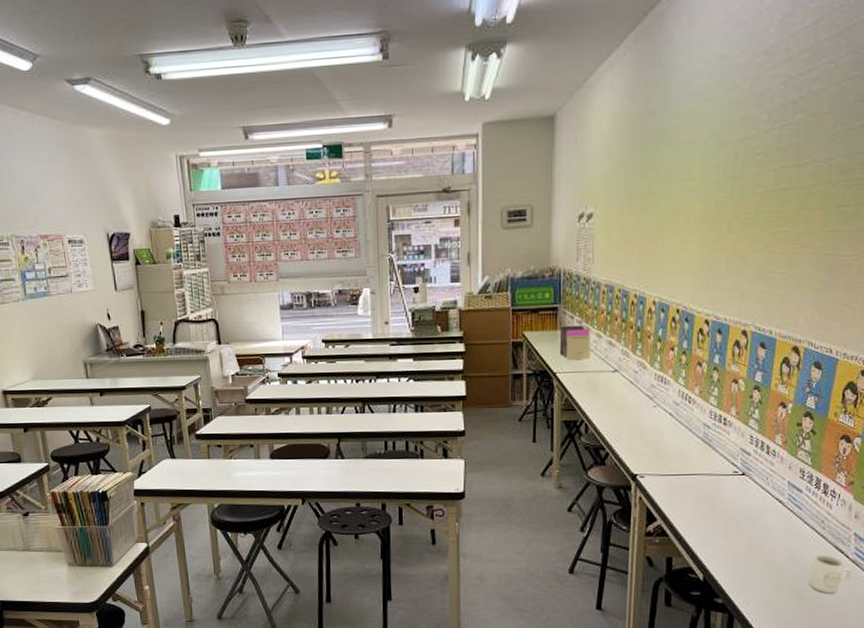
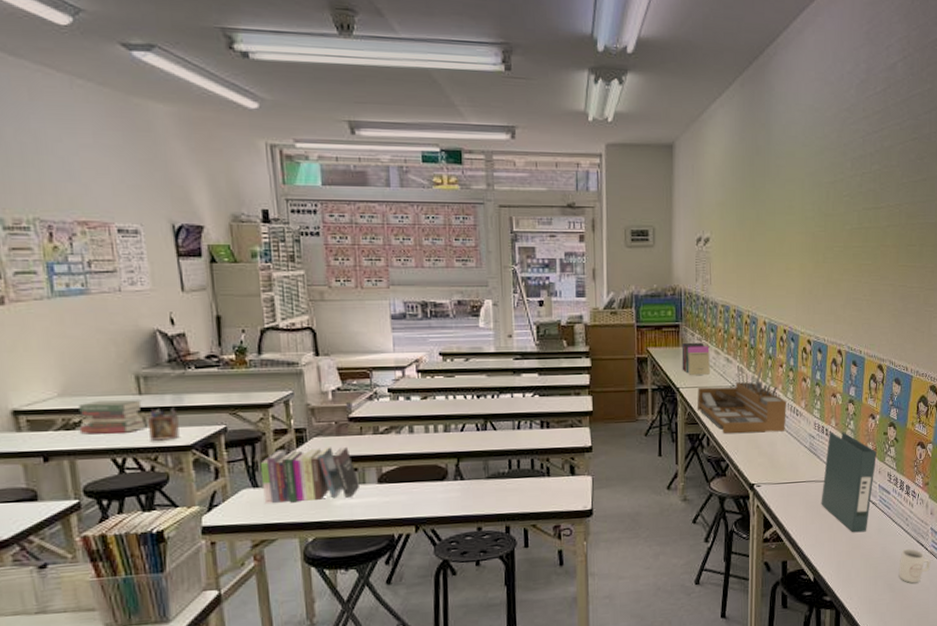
books: none [46,382,92,411] -> present [78,399,146,435]
desk organizer: none [94,388,116,417] -> present [148,406,180,441]
books: none [176,425,255,473] -> present [260,446,359,505]
desk organizer: none [574,344,677,421] -> present [696,361,787,433]
binder: none [715,421,787,533] -> present [821,431,877,533]

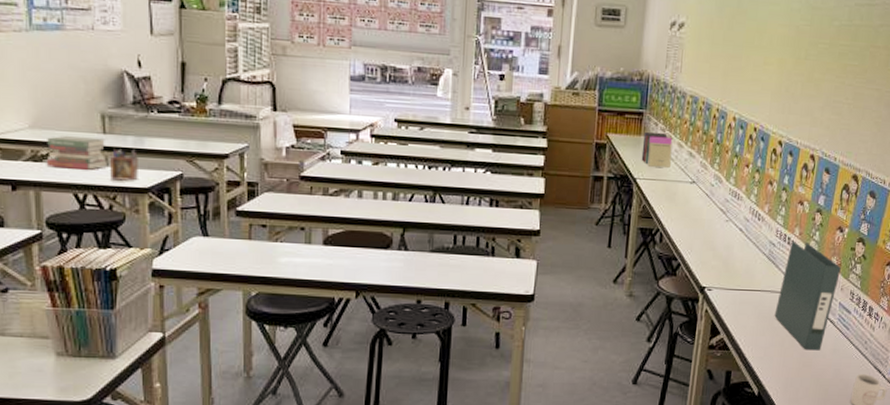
books: present [260,446,359,505] -> none [211,201,305,258]
desk organizer: present [696,361,787,433] -> none [652,158,749,235]

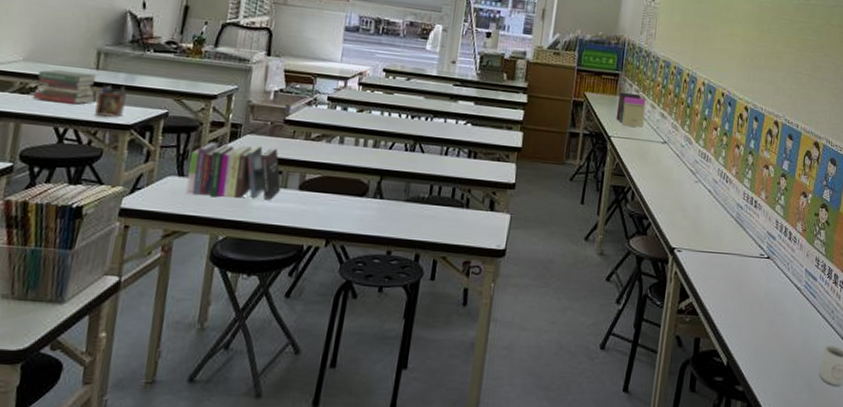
books: none [211,201,305,258] -> present [185,141,281,202]
binder: present [774,240,841,351] -> none [742,204,806,319]

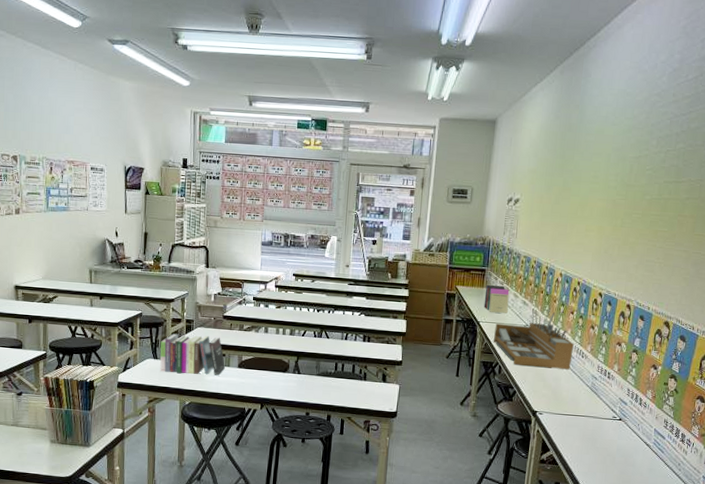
books: present [32,69,97,105] -> none [52,284,92,309]
desk organizer: present [95,84,127,118] -> none [93,294,112,318]
desk organizer: none [625,121,717,197] -> present [493,306,574,370]

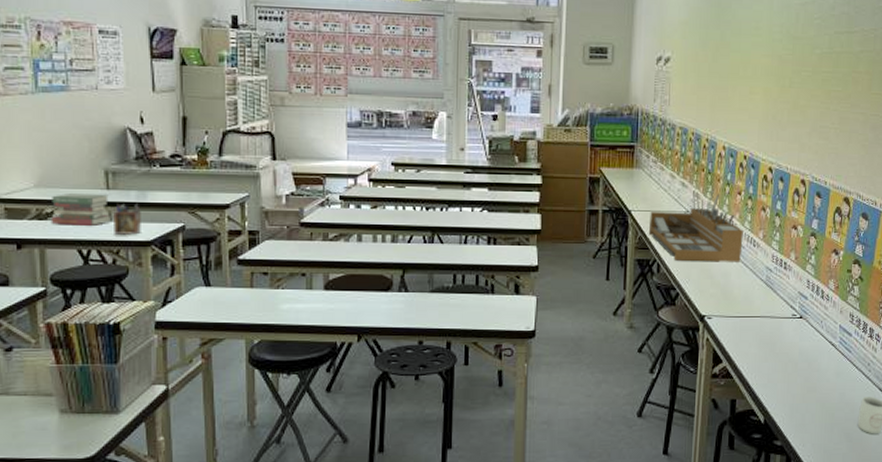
books: none [52,284,92,309] -> present [50,192,111,226]
desk organizer: none [93,294,112,318] -> present [114,202,141,235]
books: present [160,333,225,377] -> none [213,250,306,304]
books: present [484,285,510,313] -> none [635,165,665,198]

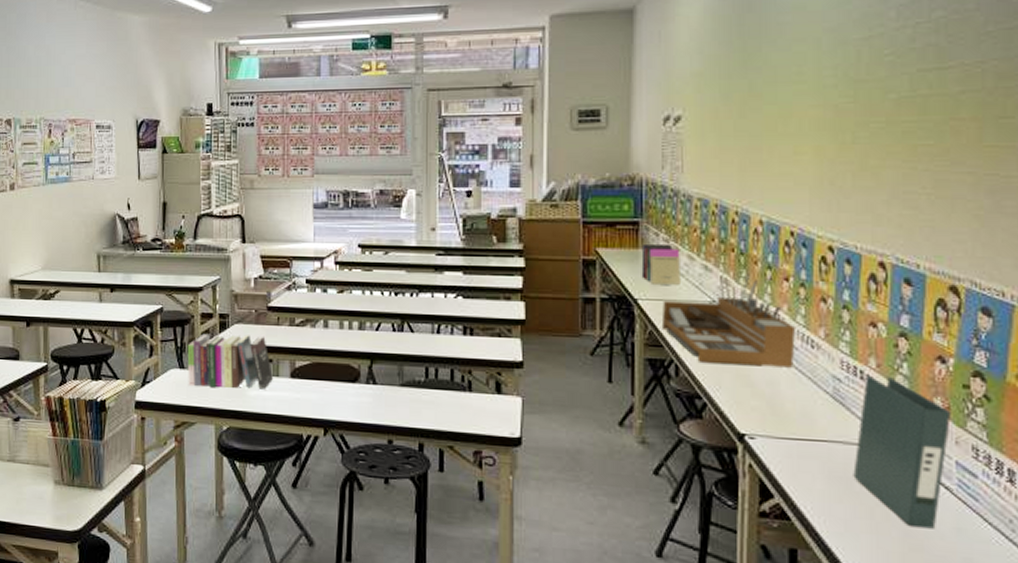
books: present [50,192,111,226] -> none [53,274,101,306]
desk organizer: present [114,202,141,235] -> none [103,284,126,316]
books: none [213,250,306,304] -> present [187,333,273,391]
books: none [635,165,665,198] -> present [641,245,680,285]
binder: none [775,265,839,375] -> present [853,374,951,529]

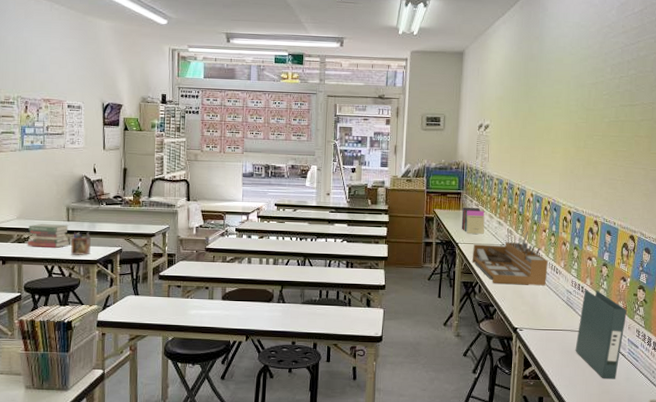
books: none [53,274,101,306] -> present [27,223,69,248]
desk organizer: none [103,284,126,316] -> present [71,231,91,255]
books: present [187,333,273,391] -> none [141,268,209,310]

